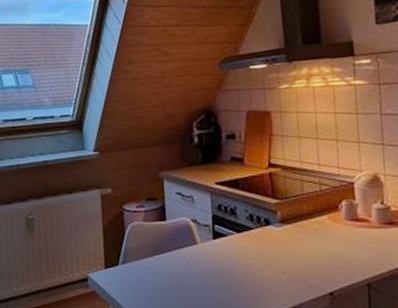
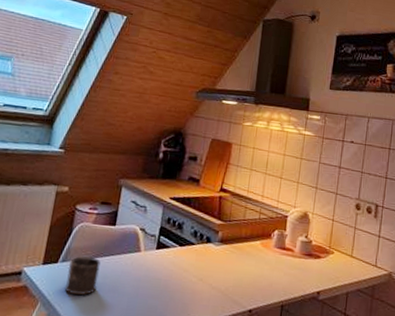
mug: none [129,255,161,295] -> present [64,255,101,296]

